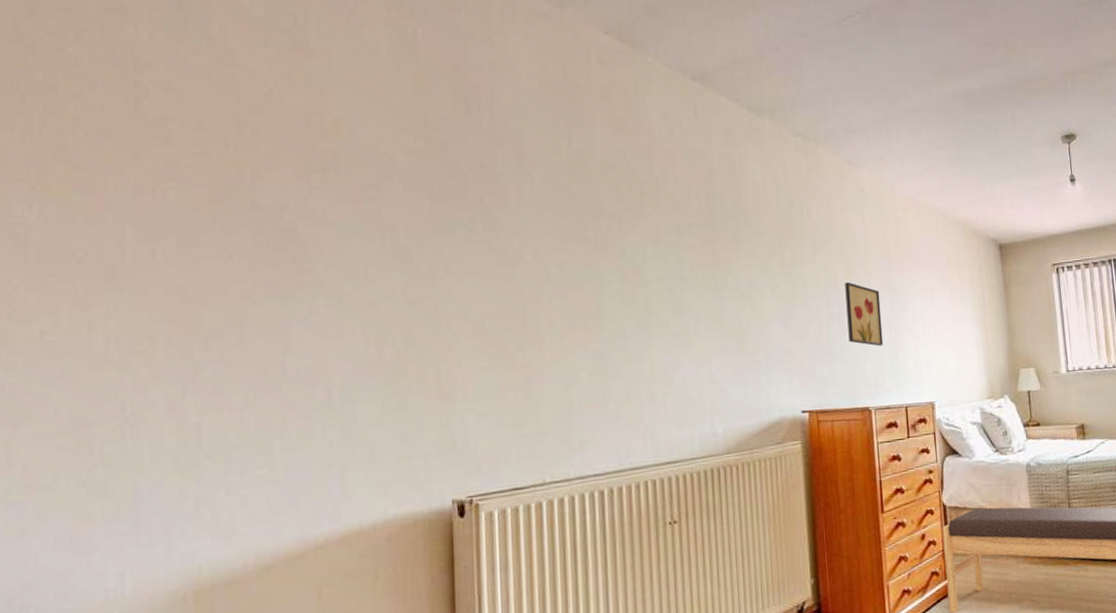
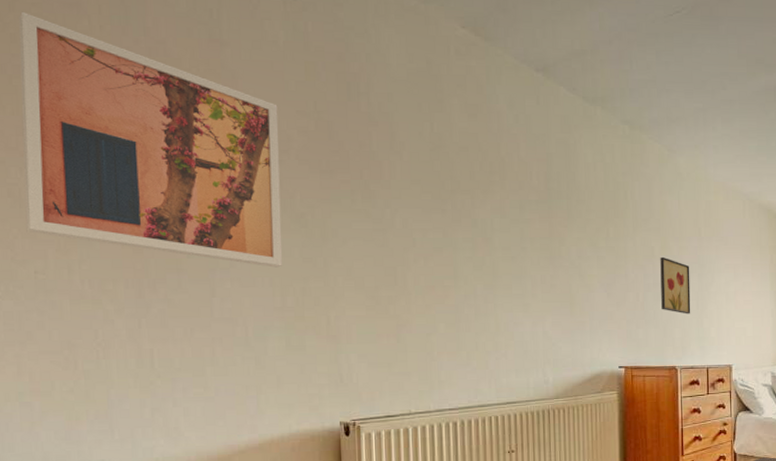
wall art: none [32,17,380,314] -> present [18,11,283,268]

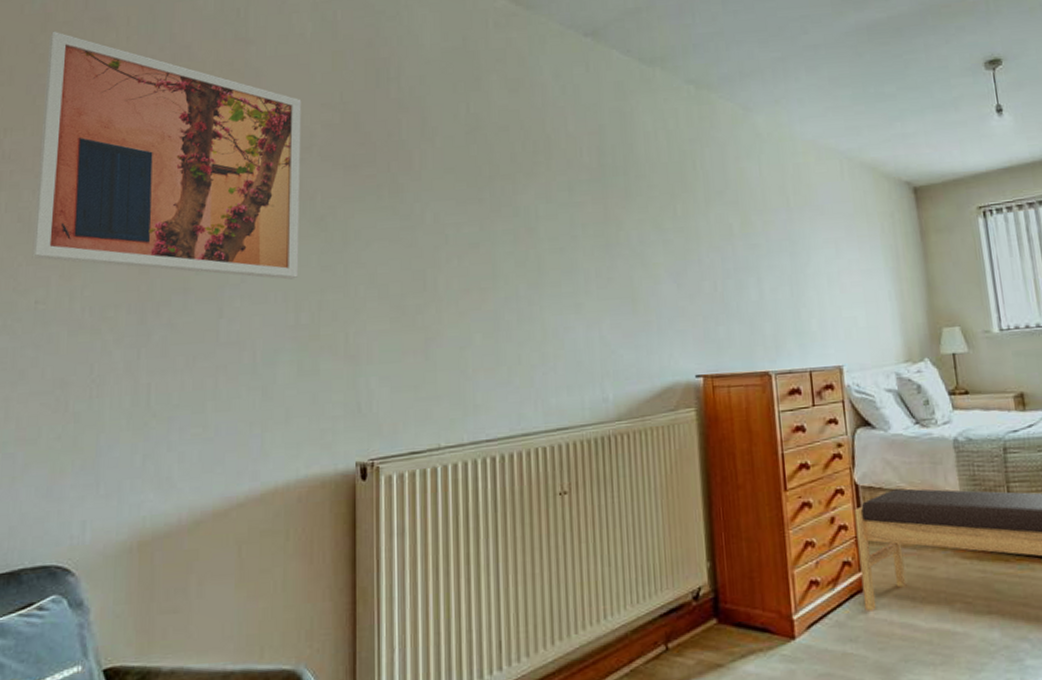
wall art: present [660,256,691,314] -> none [740,234,784,304]

